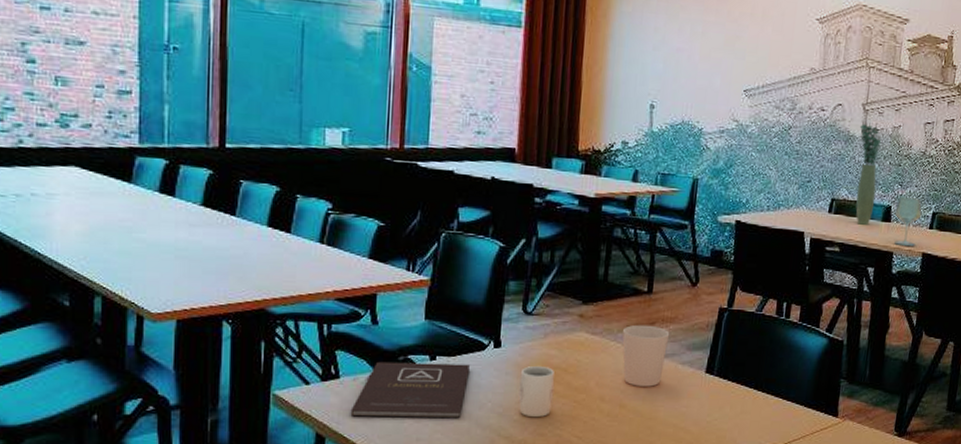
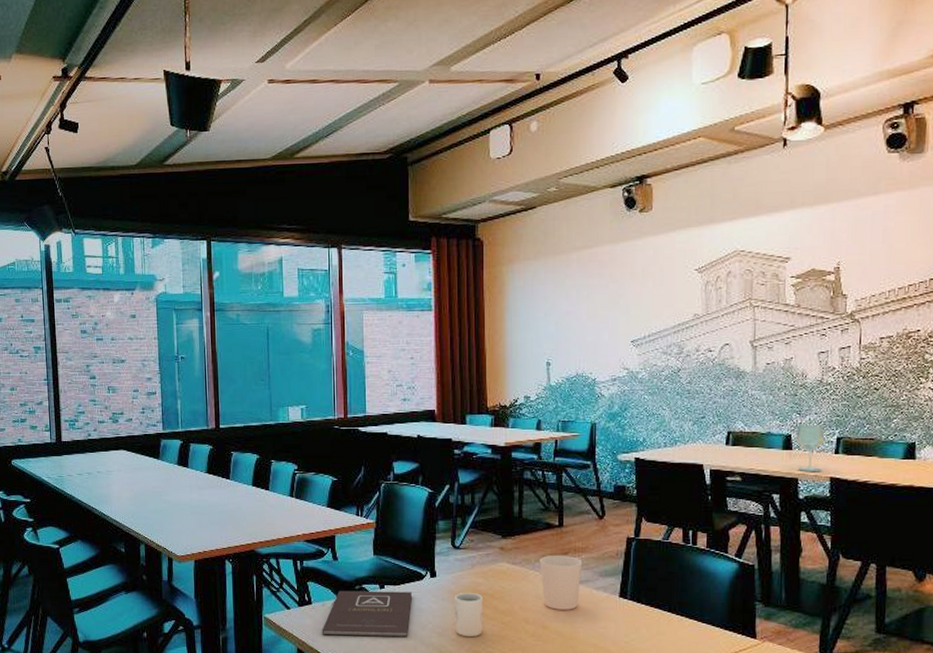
vase: present [855,120,882,225] -> none [749,357,774,454]

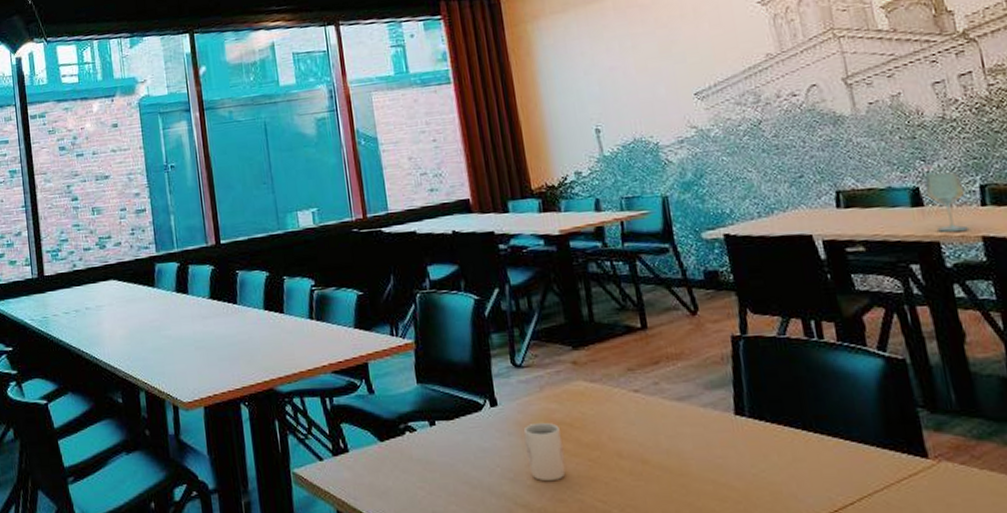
book: present [322,590,412,637] -> none [364,427,472,491]
dixie cup: present [540,555,583,610] -> none [624,365,683,438]

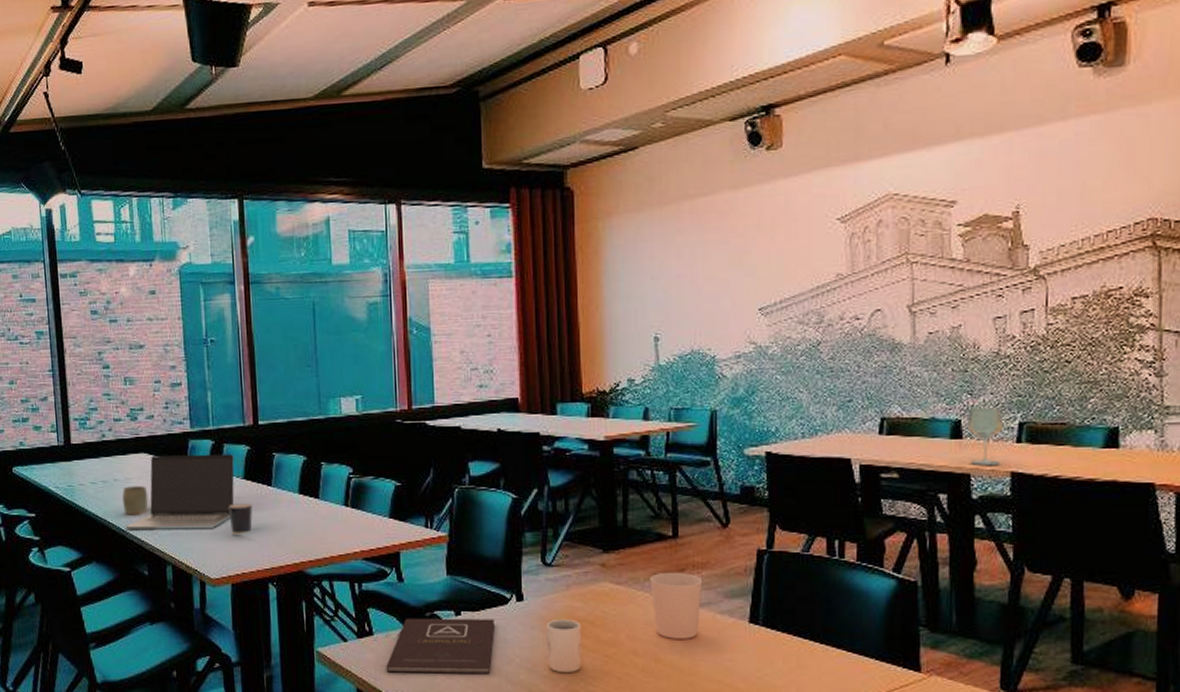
mug: none [94,312,120,342] -> present [122,486,149,514]
laptop: none [98,274,202,357] -> present [125,454,235,529]
mug: none [196,323,221,356] -> present [228,504,253,535]
book: none [364,427,472,491] -> present [386,618,494,674]
dixie cup: none [624,365,683,438] -> present [650,572,703,639]

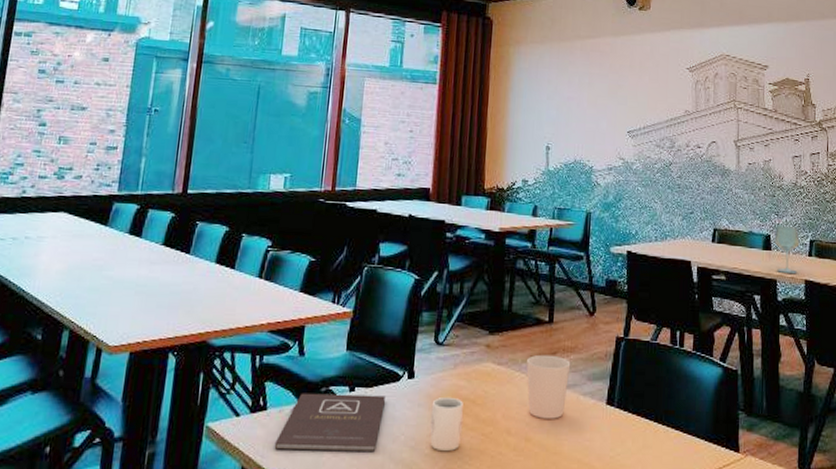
mug: present [122,486,149,514] -> none [28,245,60,275]
laptop: present [125,454,235,529] -> none [26,215,157,294]
mug: present [228,504,253,535] -> none [139,269,167,302]

